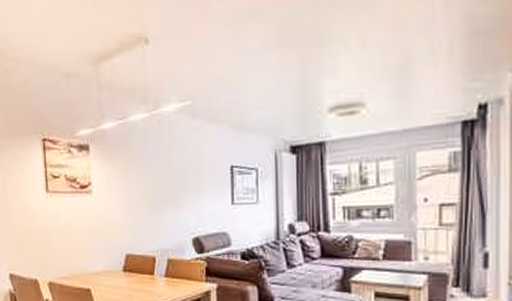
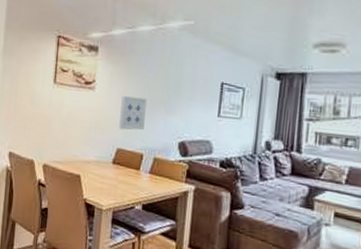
wall art: none [123,194,152,233] -> present [119,95,147,131]

